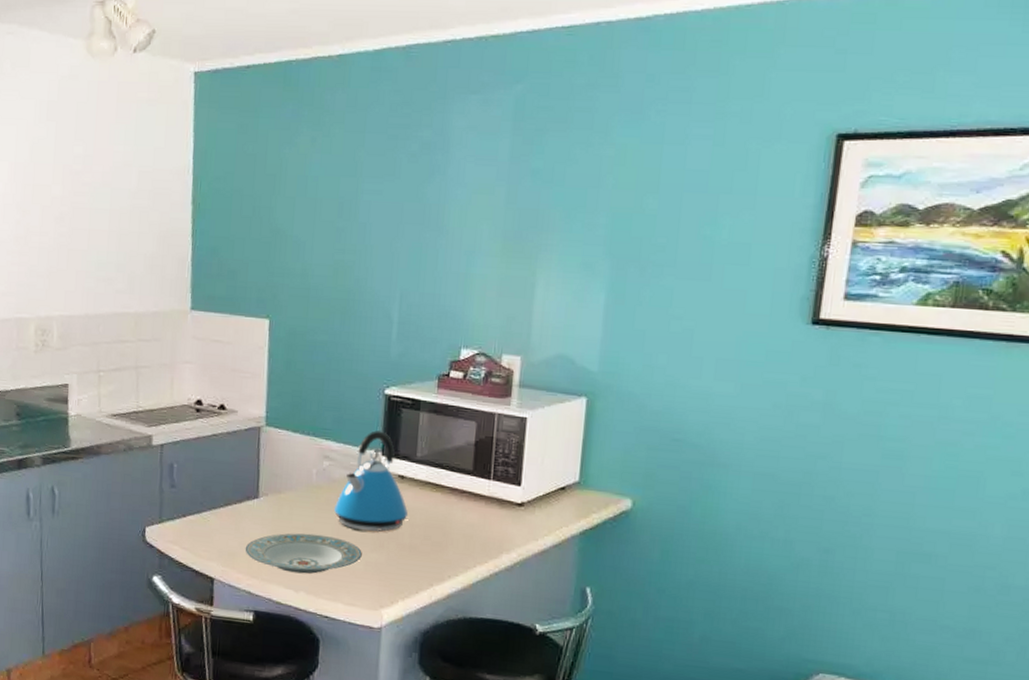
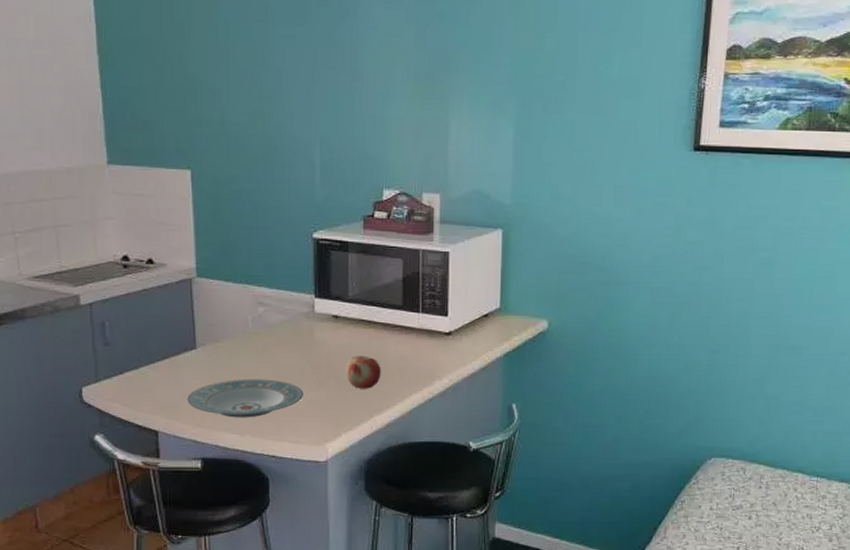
kettle: present [333,430,409,533] -> none [272,274,345,372]
fruit: none [408,519,446,556] -> present [346,356,381,389]

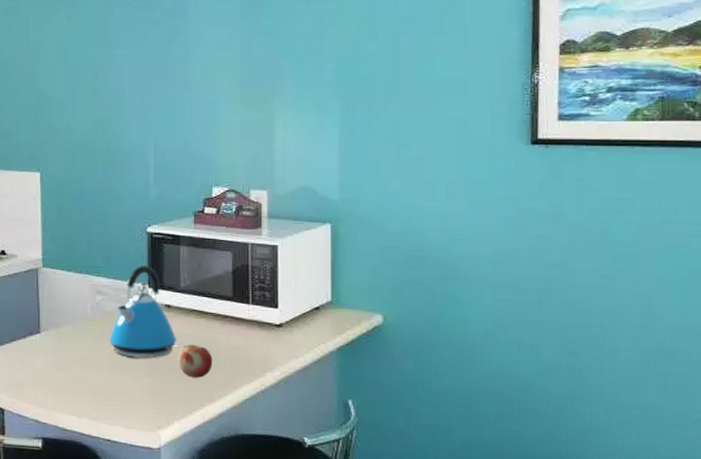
plate: present [187,378,303,418] -> none [30,363,137,401]
kettle: none [272,274,345,372] -> present [108,265,177,359]

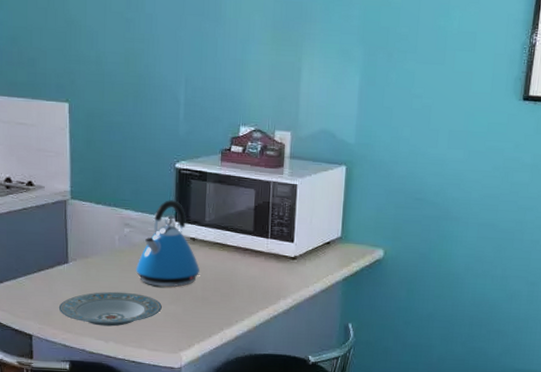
plate: none [30,363,137,401] -> present [58,291,162,327]
fruit: present [178,344,213,378] -> none [201,275,232,305]

